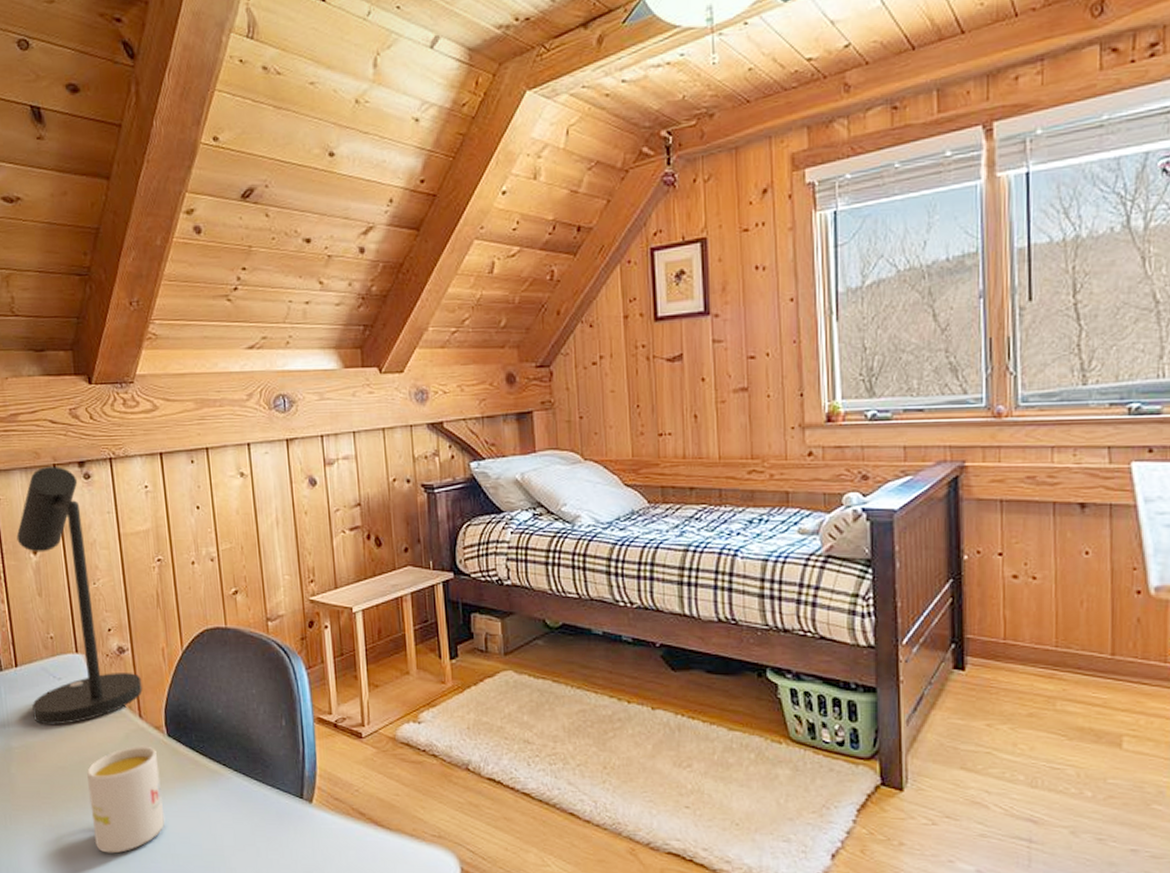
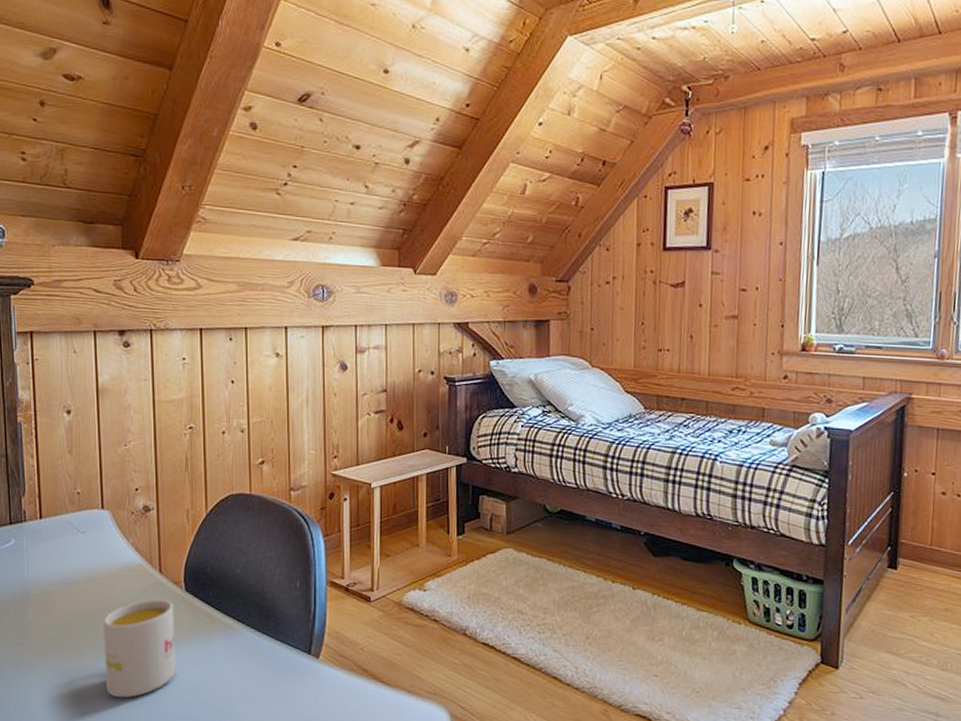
desk lamp: present [16,466,143,725] -> none [51,332,165,576]

